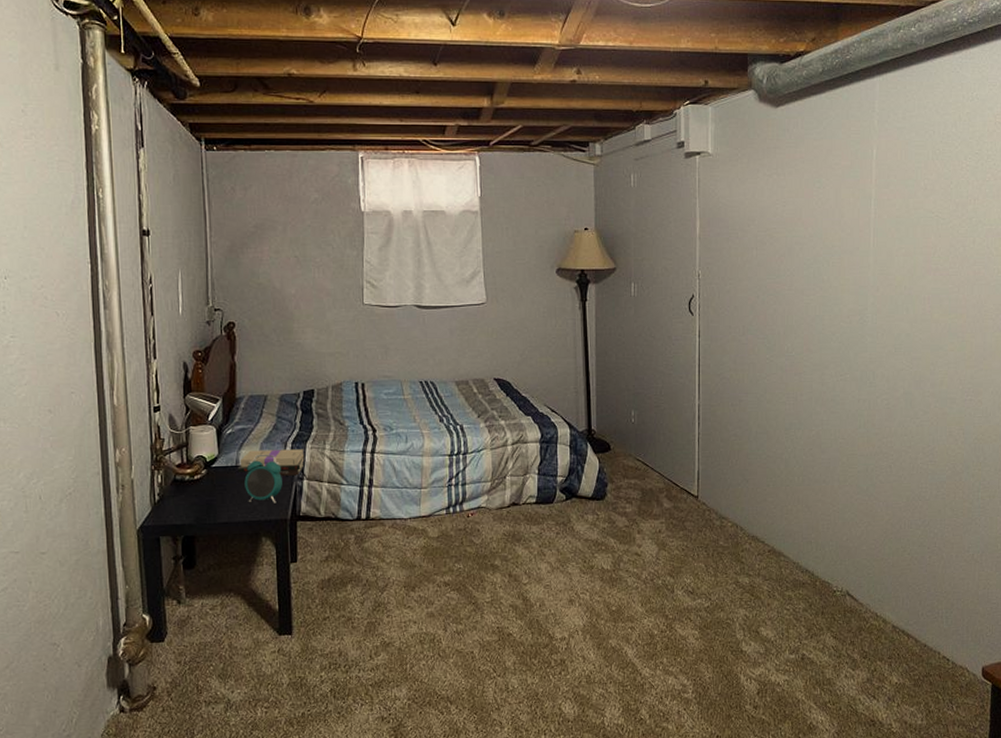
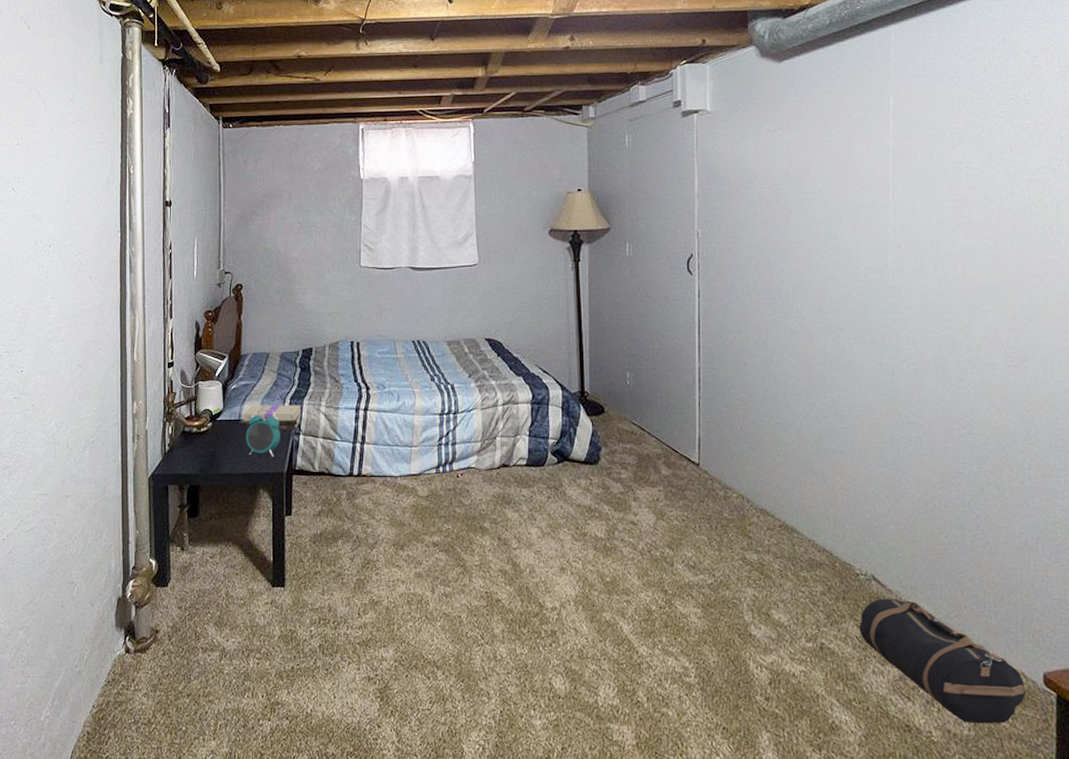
duffel bag: none [835,609,968,714] -> present [859,596,1026,723]

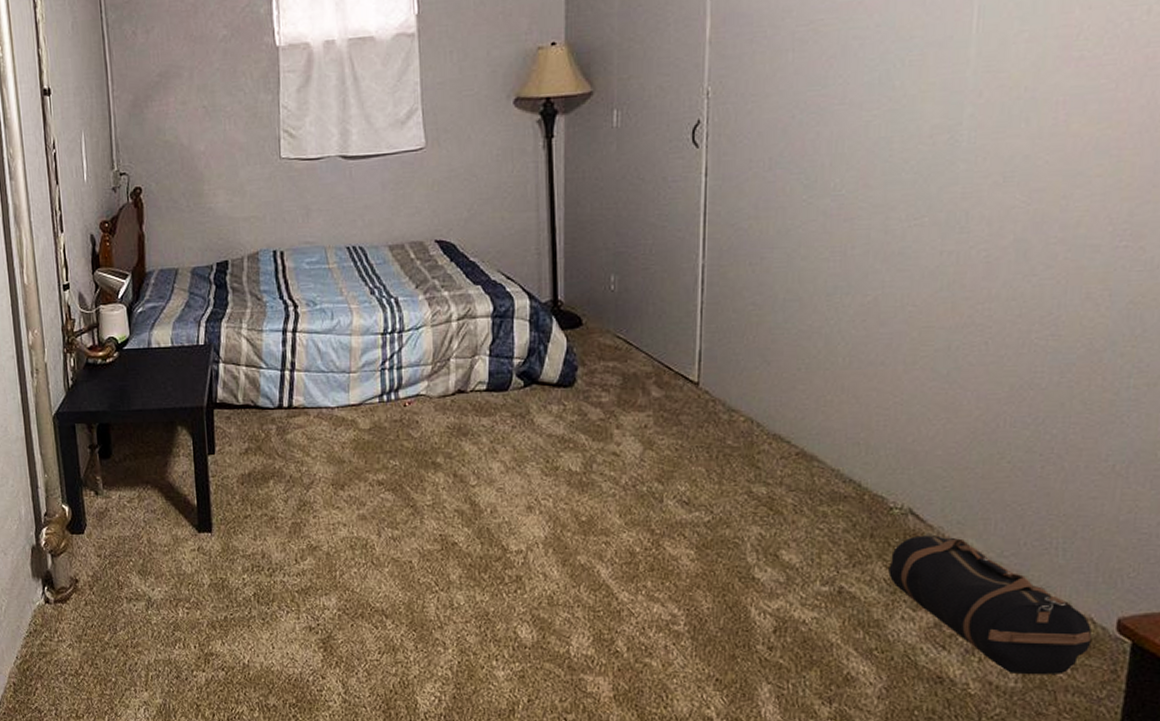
books: present [240,405,302,431] -> none [150,328,220,359]
alarm clock: present [246,409,280,457] -> none [157,334,197,390]

